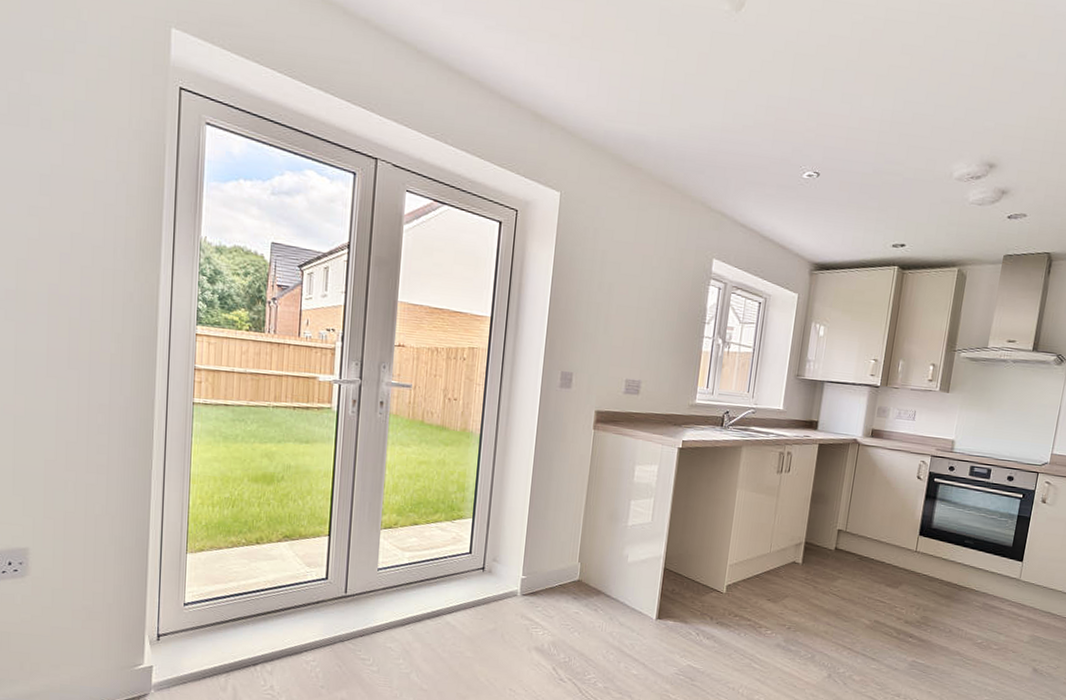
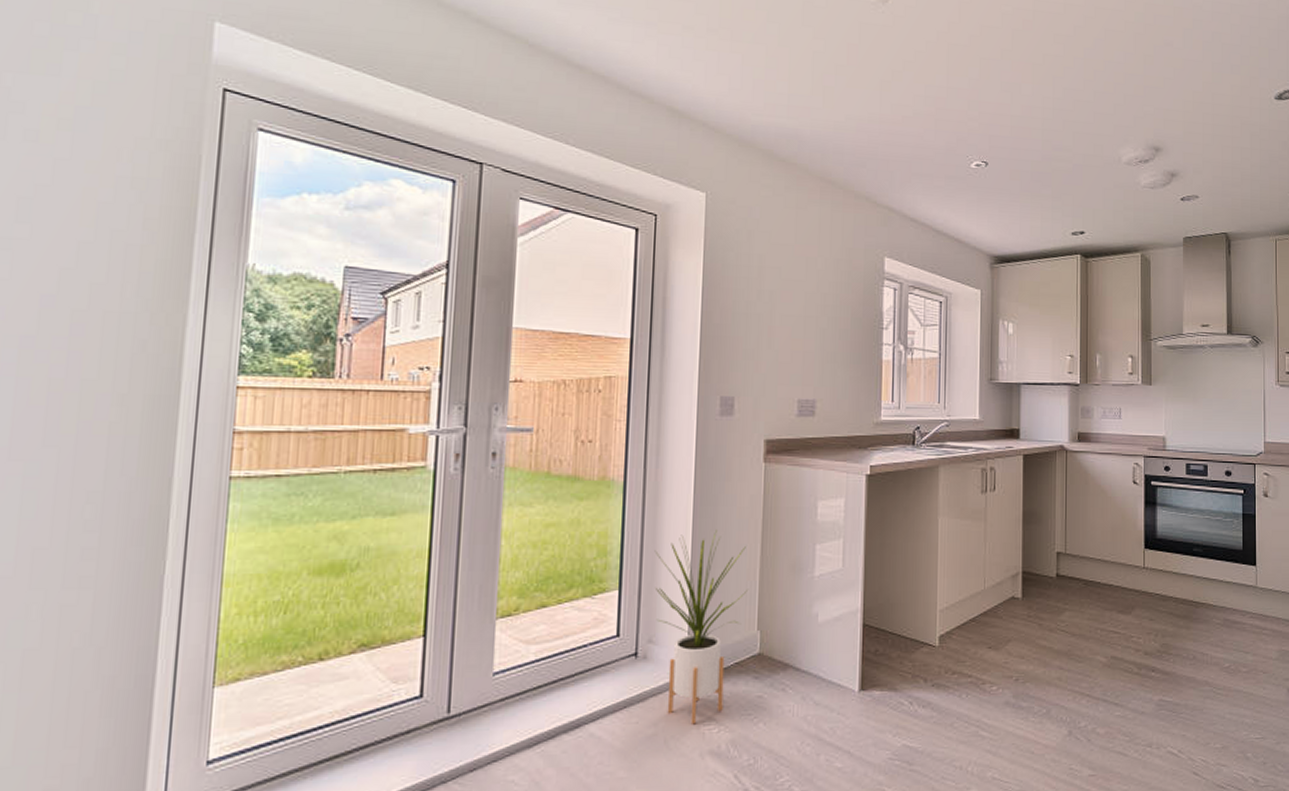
house plant: none [500,480,574,627] -> present [654,530,748,725]

